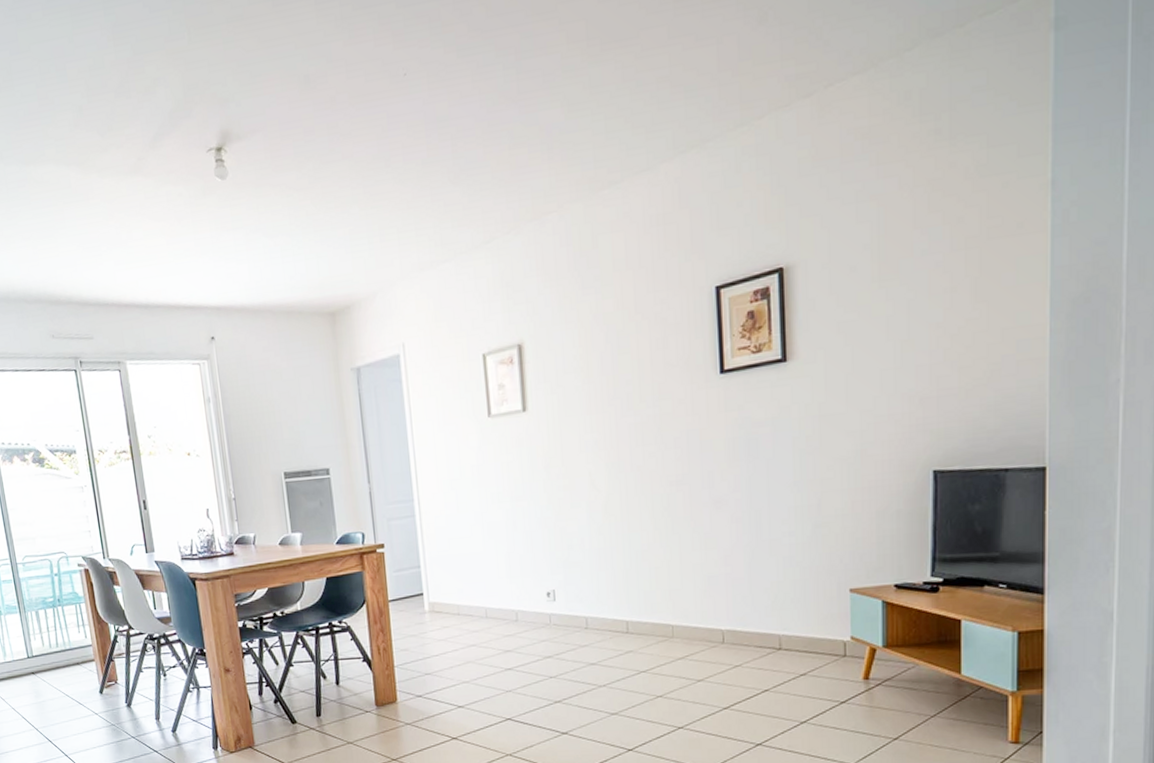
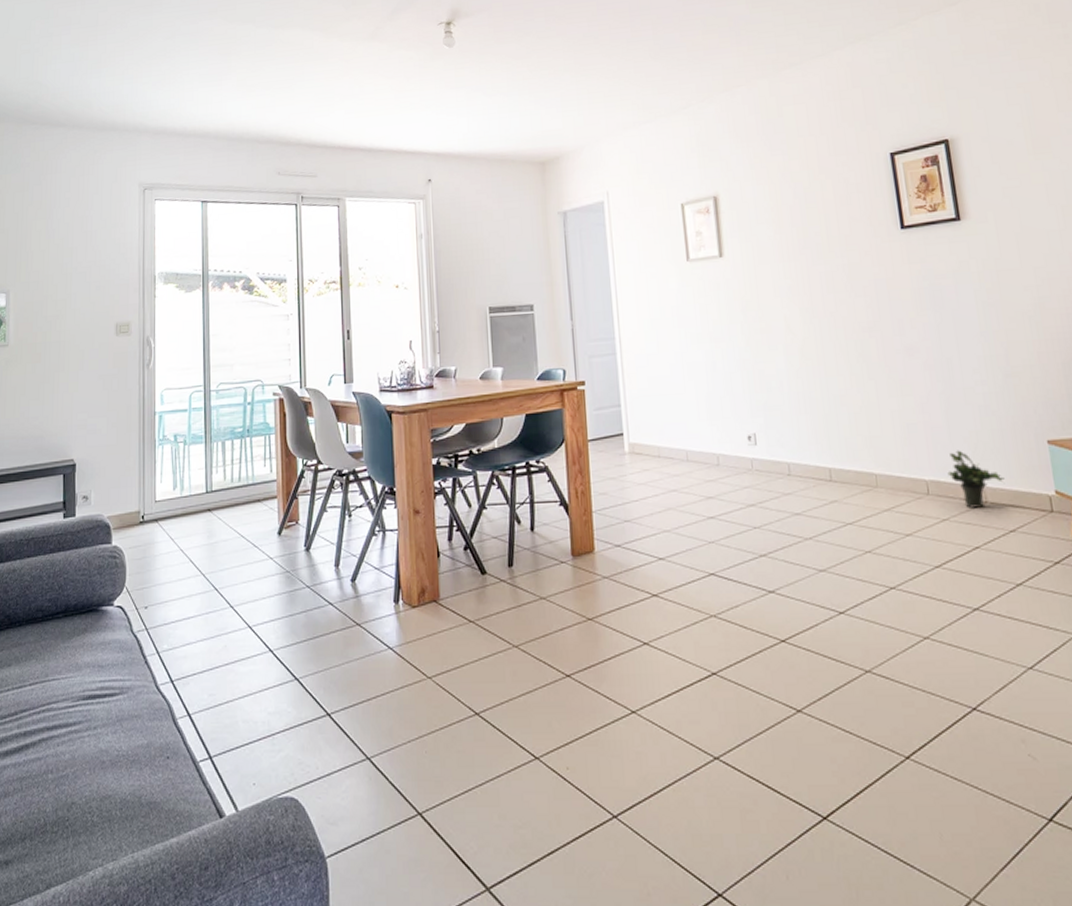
potted plant: none [744,600,801,655] -> present [947,450,1004,508]

